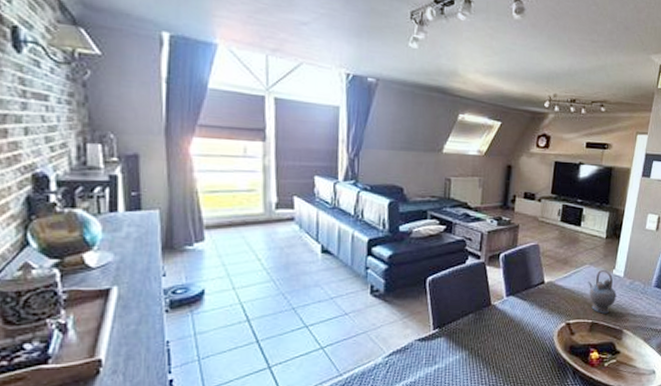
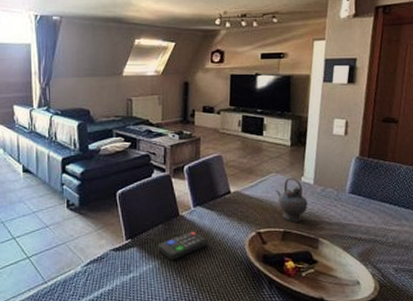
remote control: none [466,321,518,351] -> present [157,231,208,261]

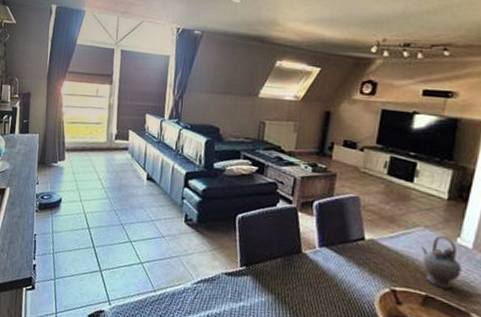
remote control: present [157,231,208,261] -> none [273,272,331,299]

